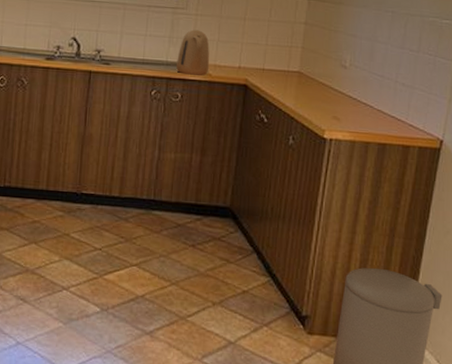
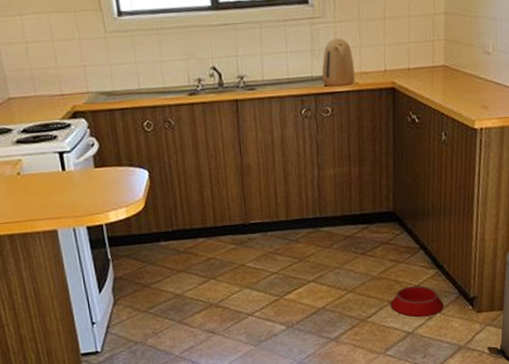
pet bowl: none [215,290,272,328] -> present [391,285,444,317]

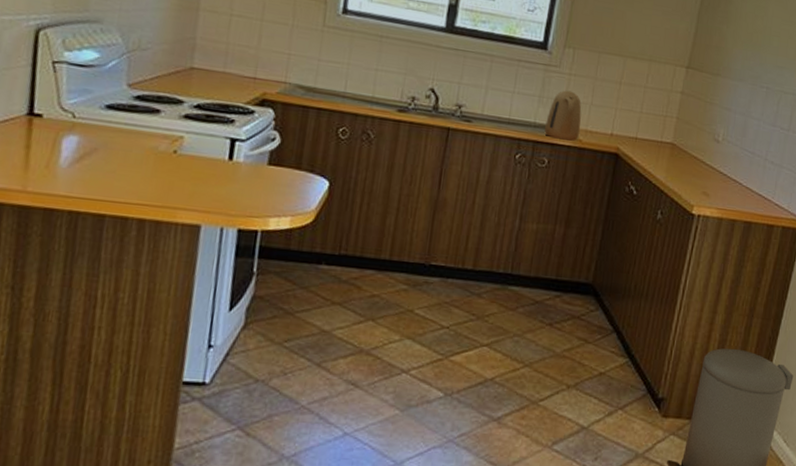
pet bowl: present [391,285,444,317] -> none [569,372,628,412]

